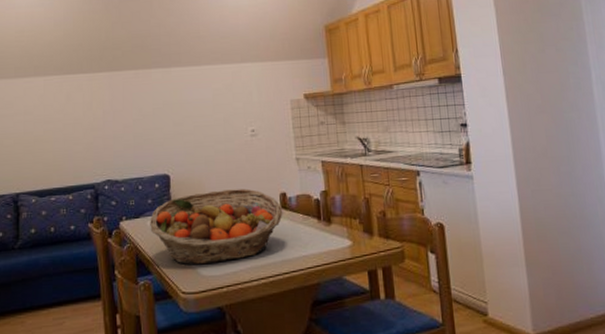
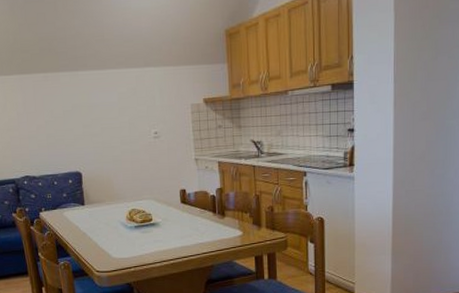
fruit basket: present [150,188,283,265] -> none [66,185,183,250]

